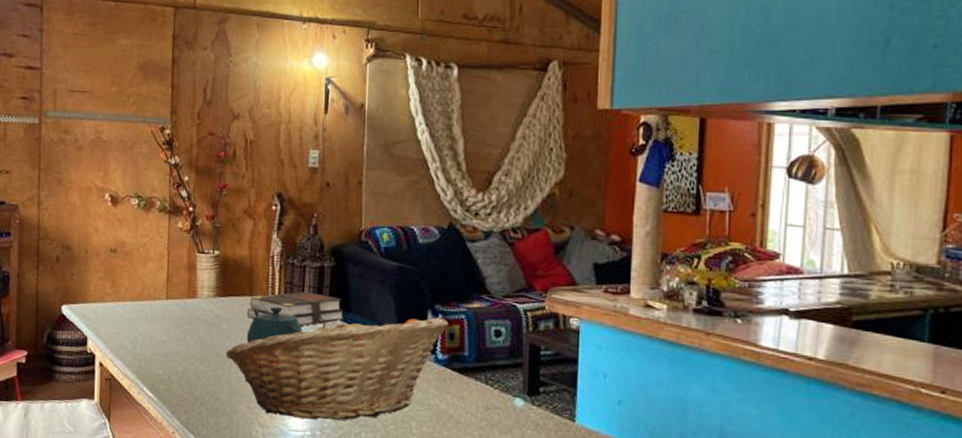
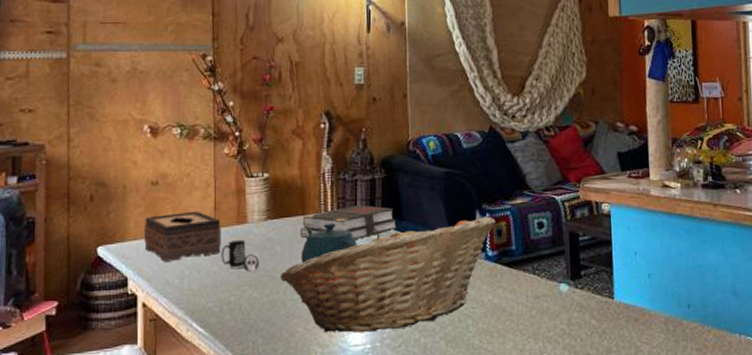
tissue box: none [103,280,173,327] -> present [144,211,221,262]
mug: none [171,313,208,346] -> present [221,239,260,273]

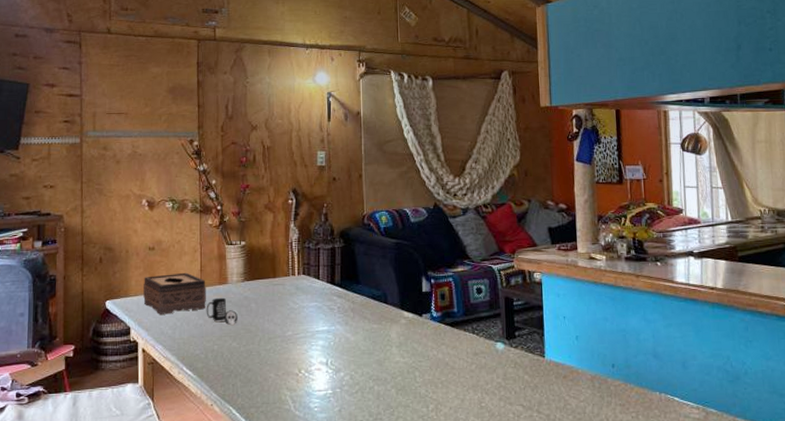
fruit basket: present [280,216,496,333] -> none [255,282,440,380]
book: present [299,204,397,239] -> none [271,270,354,299]
teapot: present [301,222,357,263] -> none [272,284,320,319]

